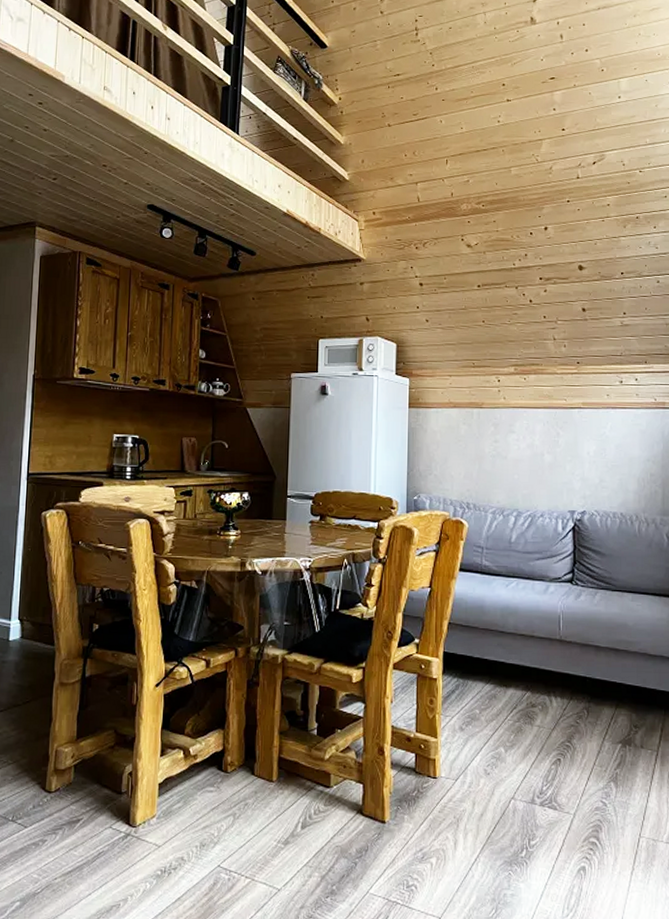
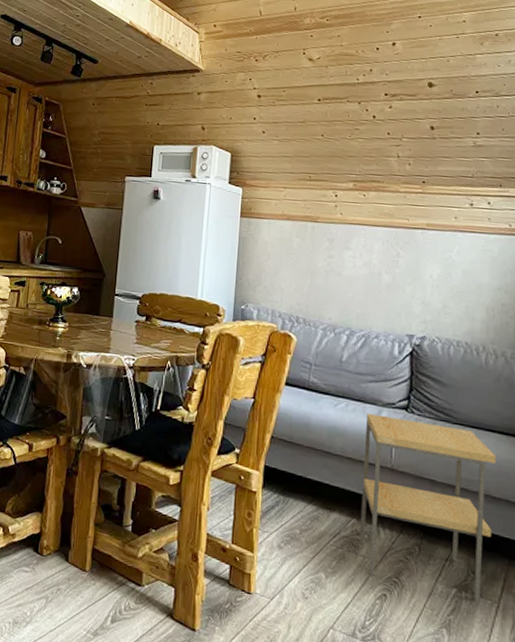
side table: none [534,589,651,753] -> present [359,413,497,602]

